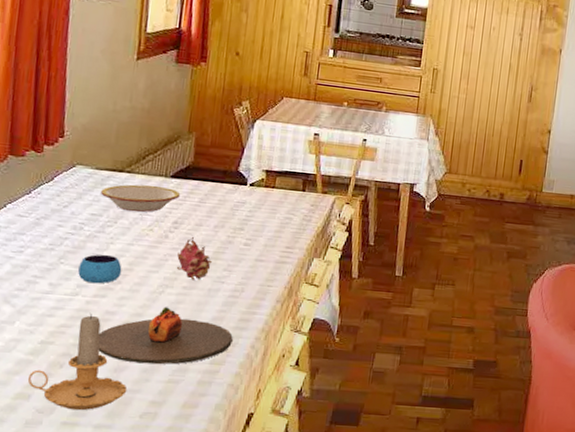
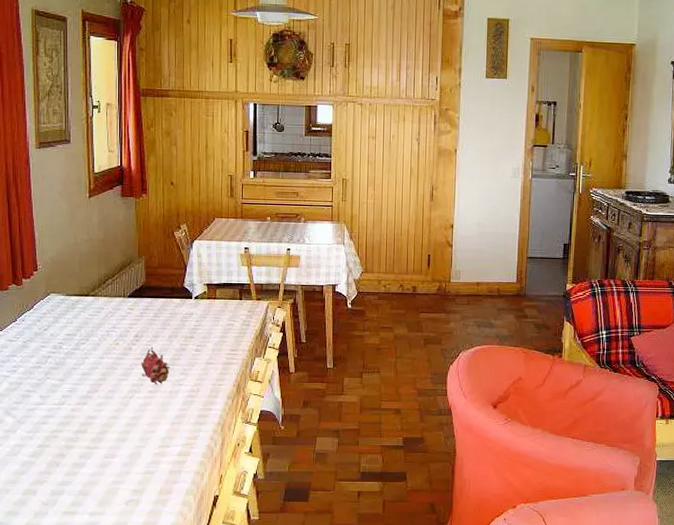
candle: present [27,312,128,411] -> none [32,418,113,501]
mug: present [78,254,122,284] -> none [62,368,97,394]
plate: present [98,307,233,365] -> none [84,409,194,459]
bowl: present [101,184,181,213] -> none [73,305,138,330]

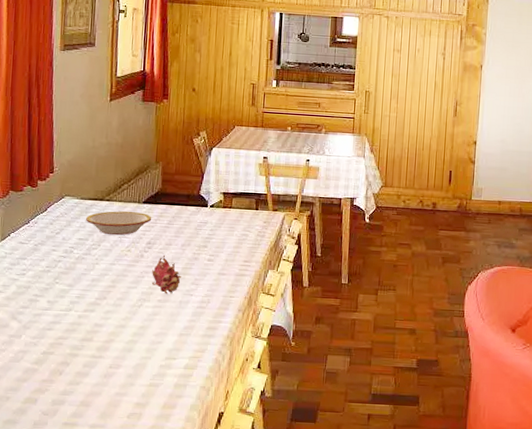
bowl: none [73,305,138,330] -> present [86,211,152,236]

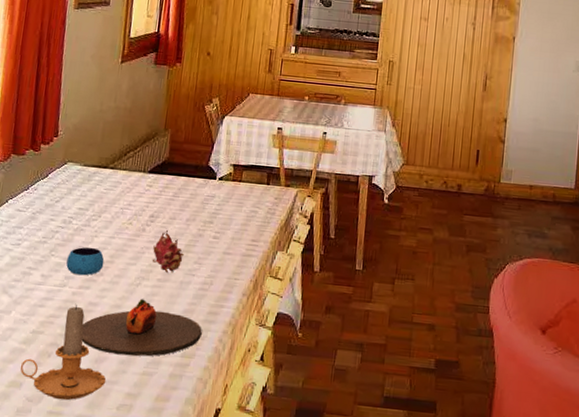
candle: none [34,325,116,413] -> present [20,303,107,401]
mug: none [71,274,107,300] -> present [66,247,105,276]
bowl: present [86,211,152,236] -> none [88,180,157,207]
plate: none [89,318,202,370] -> present [81,298,202,357]

